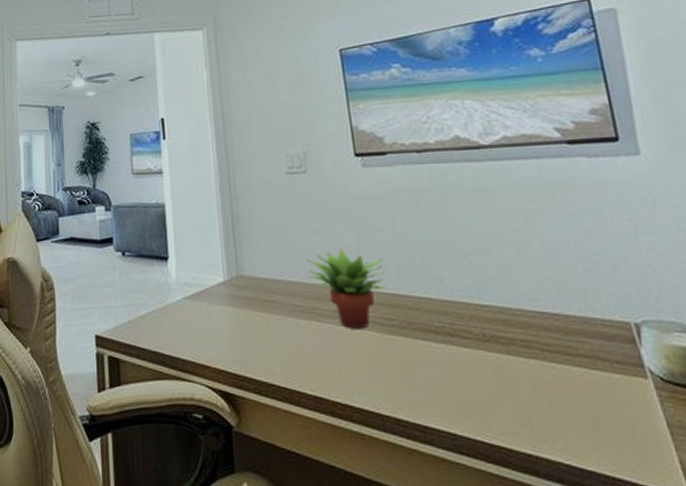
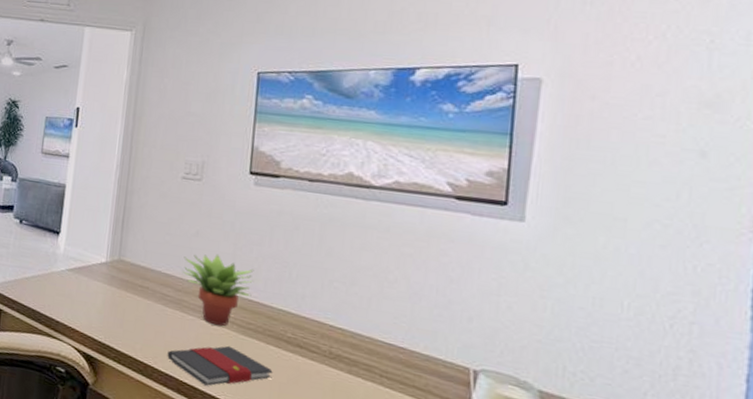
book: none [311,349,429,401] -> present [167,345,273,386]

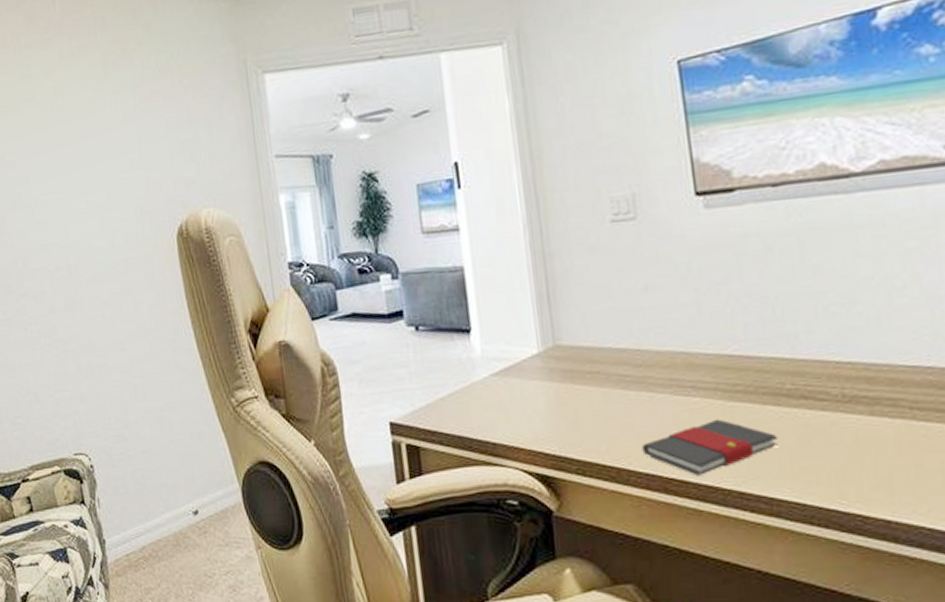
succulent plant: present [182,253,254,326] -> none [635,307,731,398]

